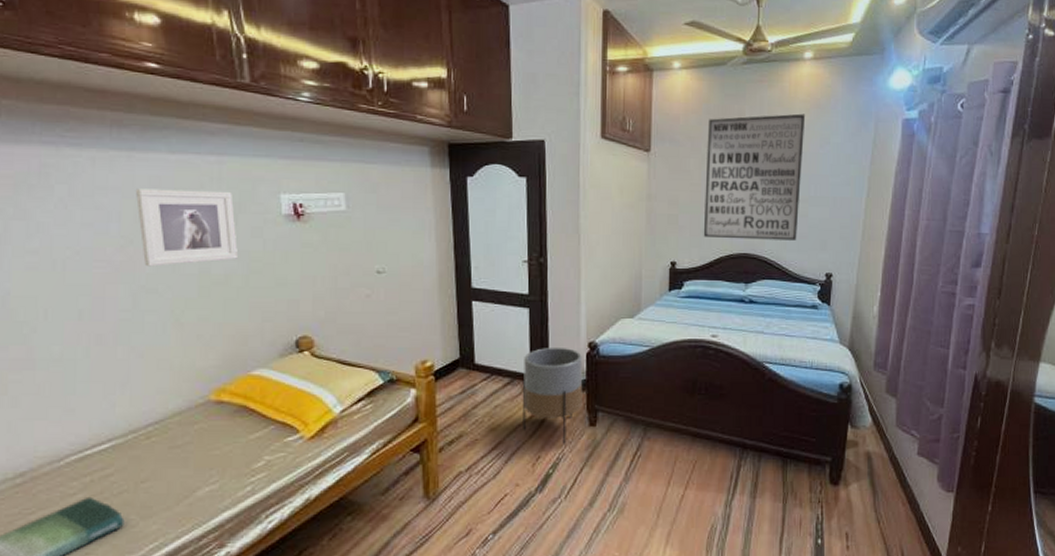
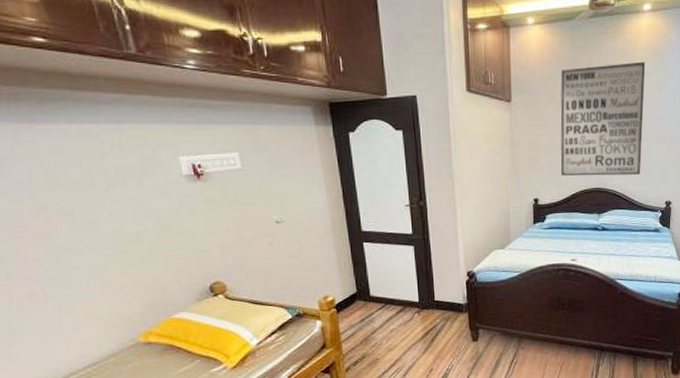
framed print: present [136,188,238,267] -> none [42,156,147,229]
planter: present [522,346,583,445] -> none [412,277,465,359]

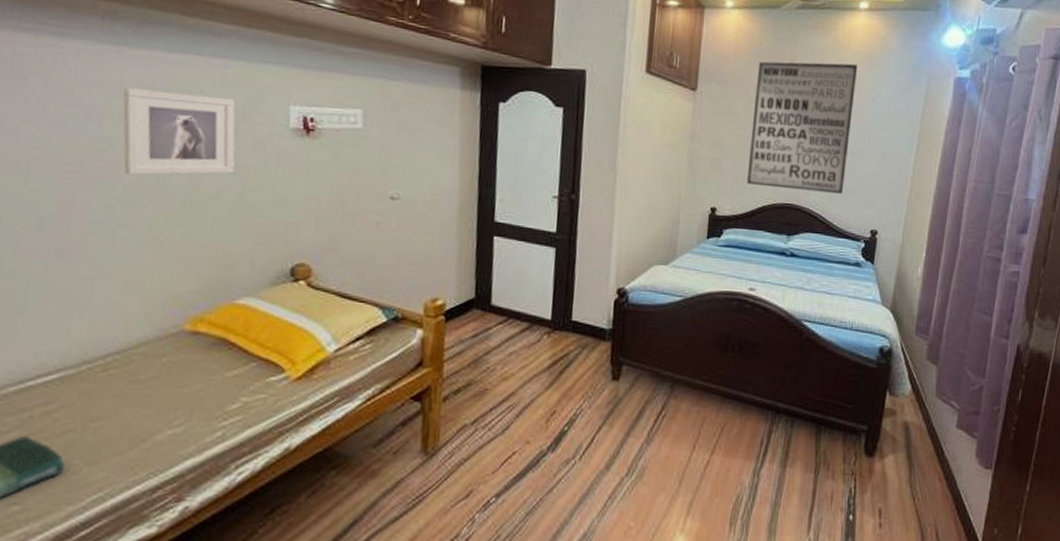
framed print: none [42,156,147,229] -> present [123,87,235,176]

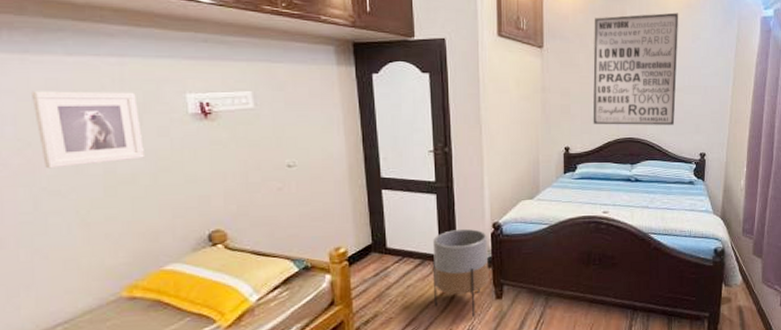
planter: none [538,291,609,400] -> present [432,228,489,318]

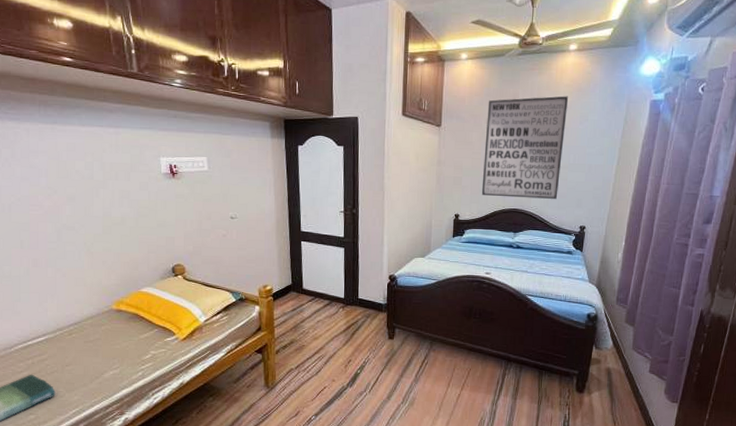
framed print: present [32,91,144,169] -> none [58,152,130,210]
planter: present [432,228,489,318] -> none [338,278,384,353]

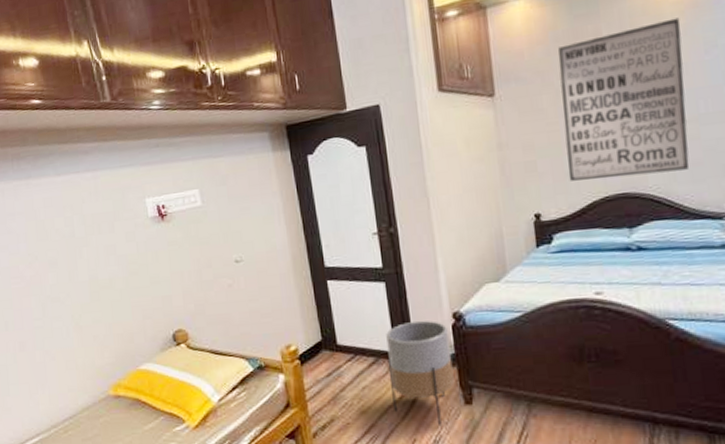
planter: none [338,278,384,353] -> present [386,320,454,427]

